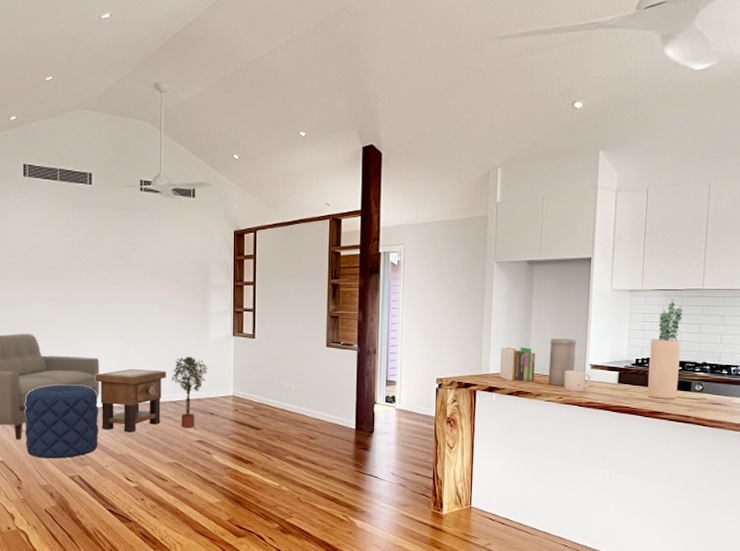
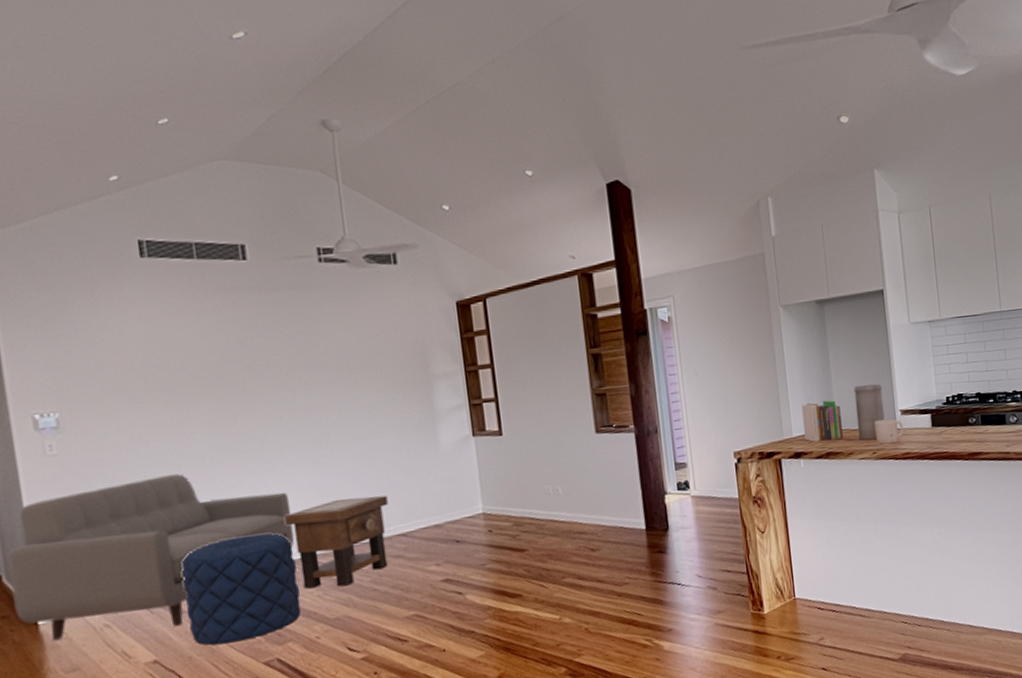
potted tree: present [171,356,208,428] -> none [395,471,445,567]
vase: present [647,299,683,399] -> none [957,325,994,439]

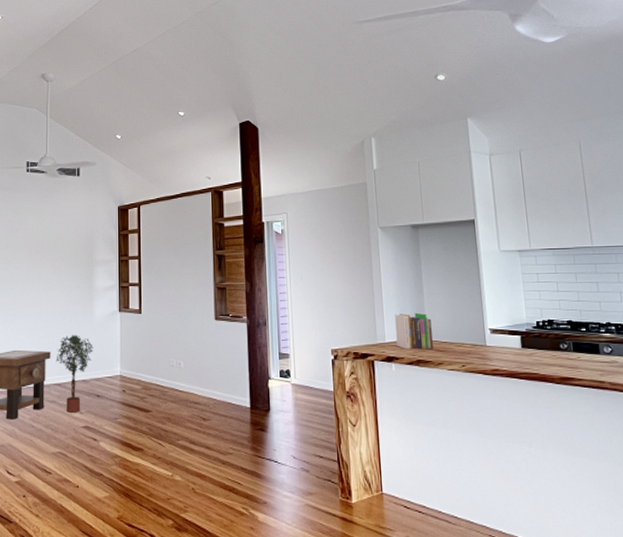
potted tree: none [395,471,445,567] -> present [56,335,94,412]
canister: present [854,384,885,441] -> none [444,303,474,354]
mug: present [874,418,904,445] -> none [463,336,493,359]

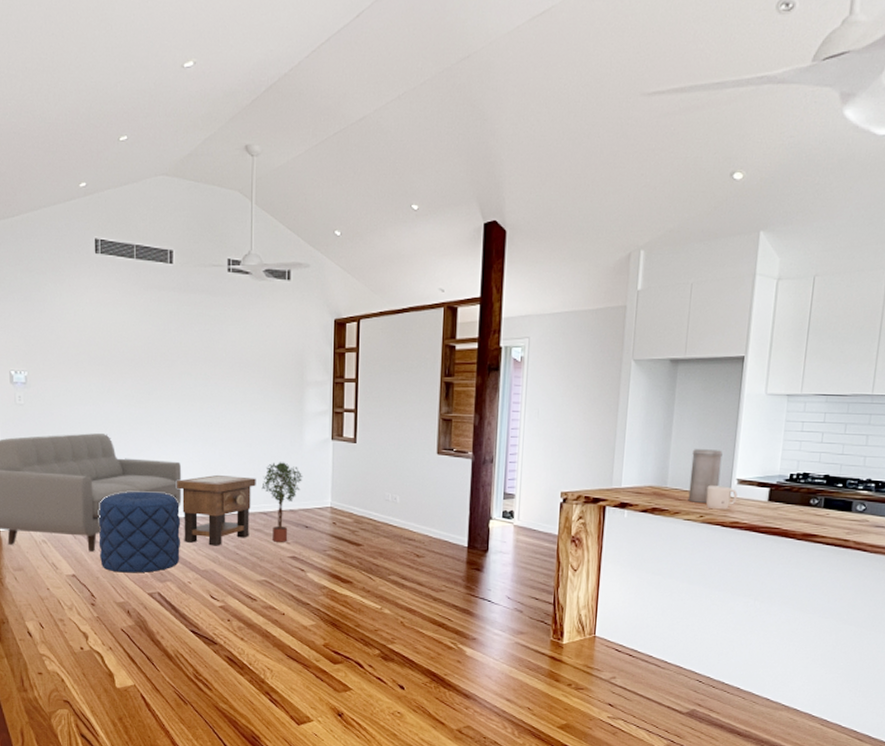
books: present [395,312,433,350] -> none [633,457,675,498]
canister: none [444,303,474,354] -> present [688,449,723,504]
mug: none [463,336,493,359] -> present [706,486,738,510]

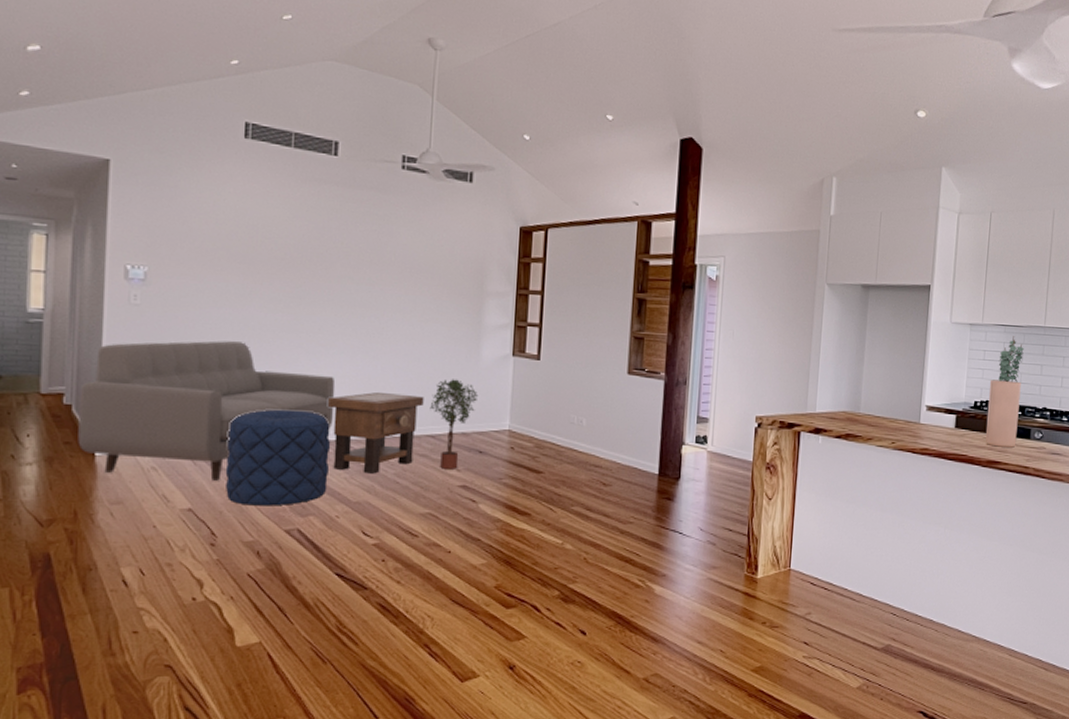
canister: present [688,449,723,504] -> none [880,375,912,430]
mug: present [706,486,738,510] -> none [897,412,927,437]
vase: none [801,406,848,520] -> present [985,336,1024,448]

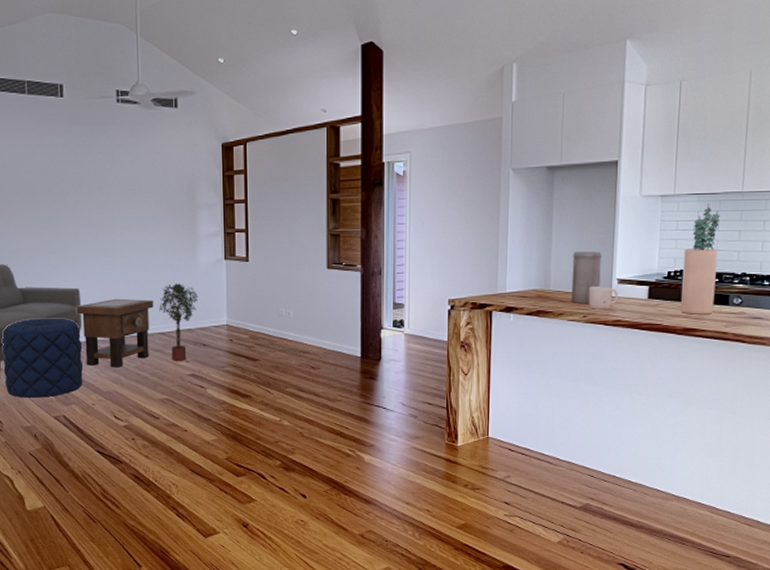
canister: none [880,375,912,430] -> present [571,251,602,305]
mug: none [897,412,927,437] -> present [588,286,618,309]

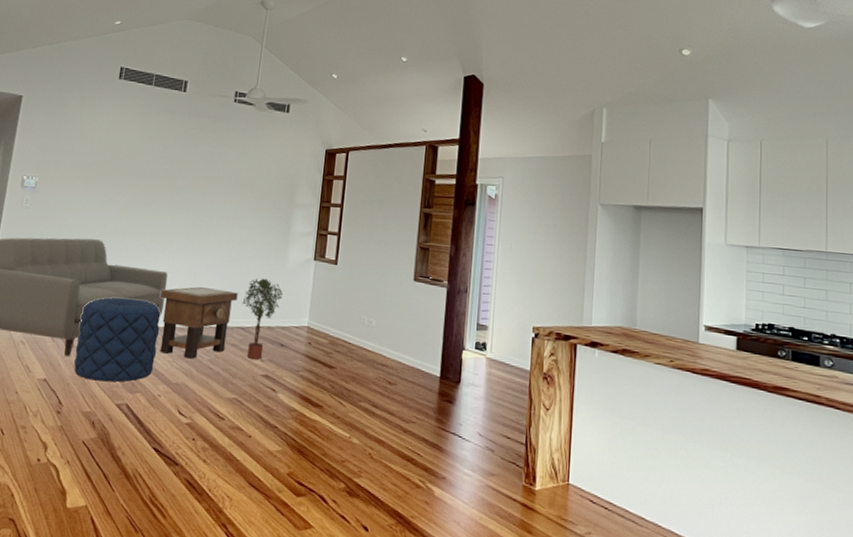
canister: present [571,251,602,305] -> none [657,293,688,349]
mug: present [588,286,618,309] -> none [675,330,706,356]
vase: present [680,204,720,315] -> none [770,260,806,374]

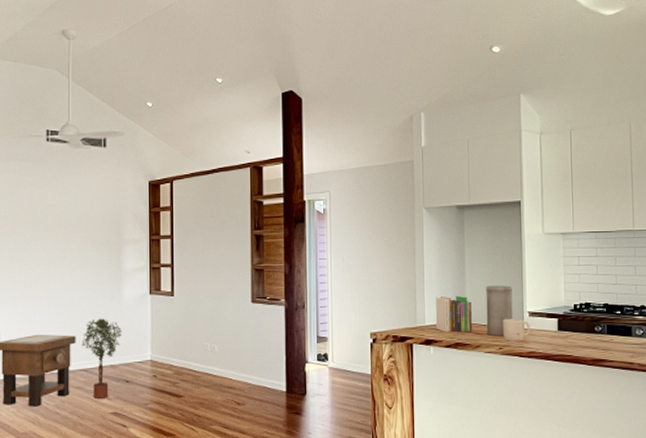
books: none [603,298,643,340] -> present [436,295,472,333]
canister: none [657,293,688,349] -> present [486,286,513,337]
mug: none [675,330,706,356] -> present [502,319,530,342]

